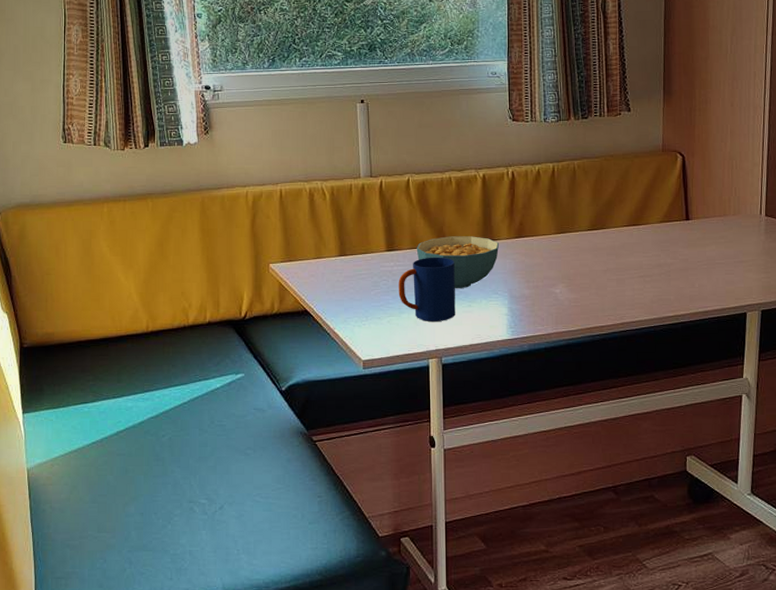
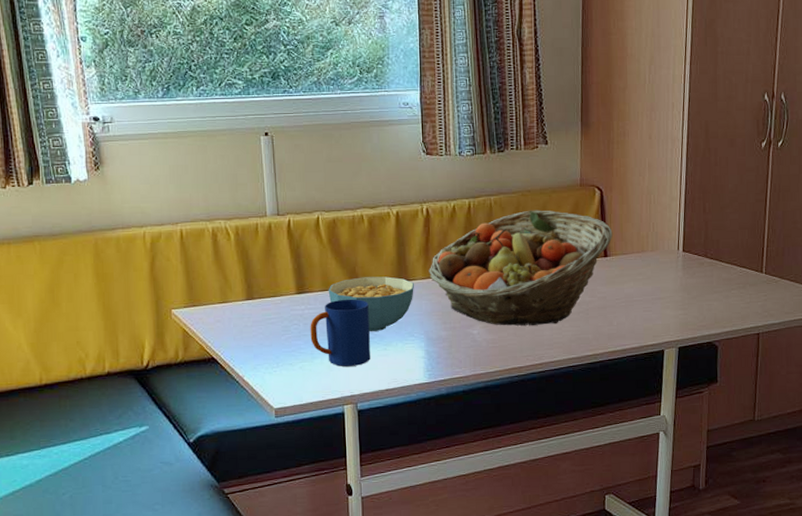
fruit basket: none [513,174,695,286] -> present [429,210,613,326]

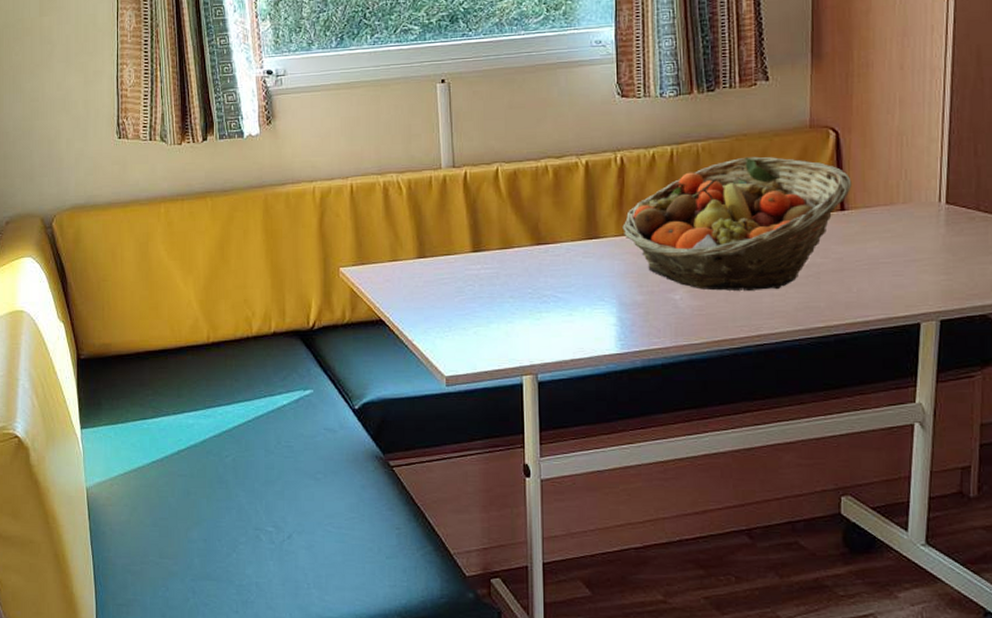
mug: present [310,299,370,366] -> none [486,258,553,332]
cereal bowl: present [328,276,414,331] -> none [507,233,605,294]

